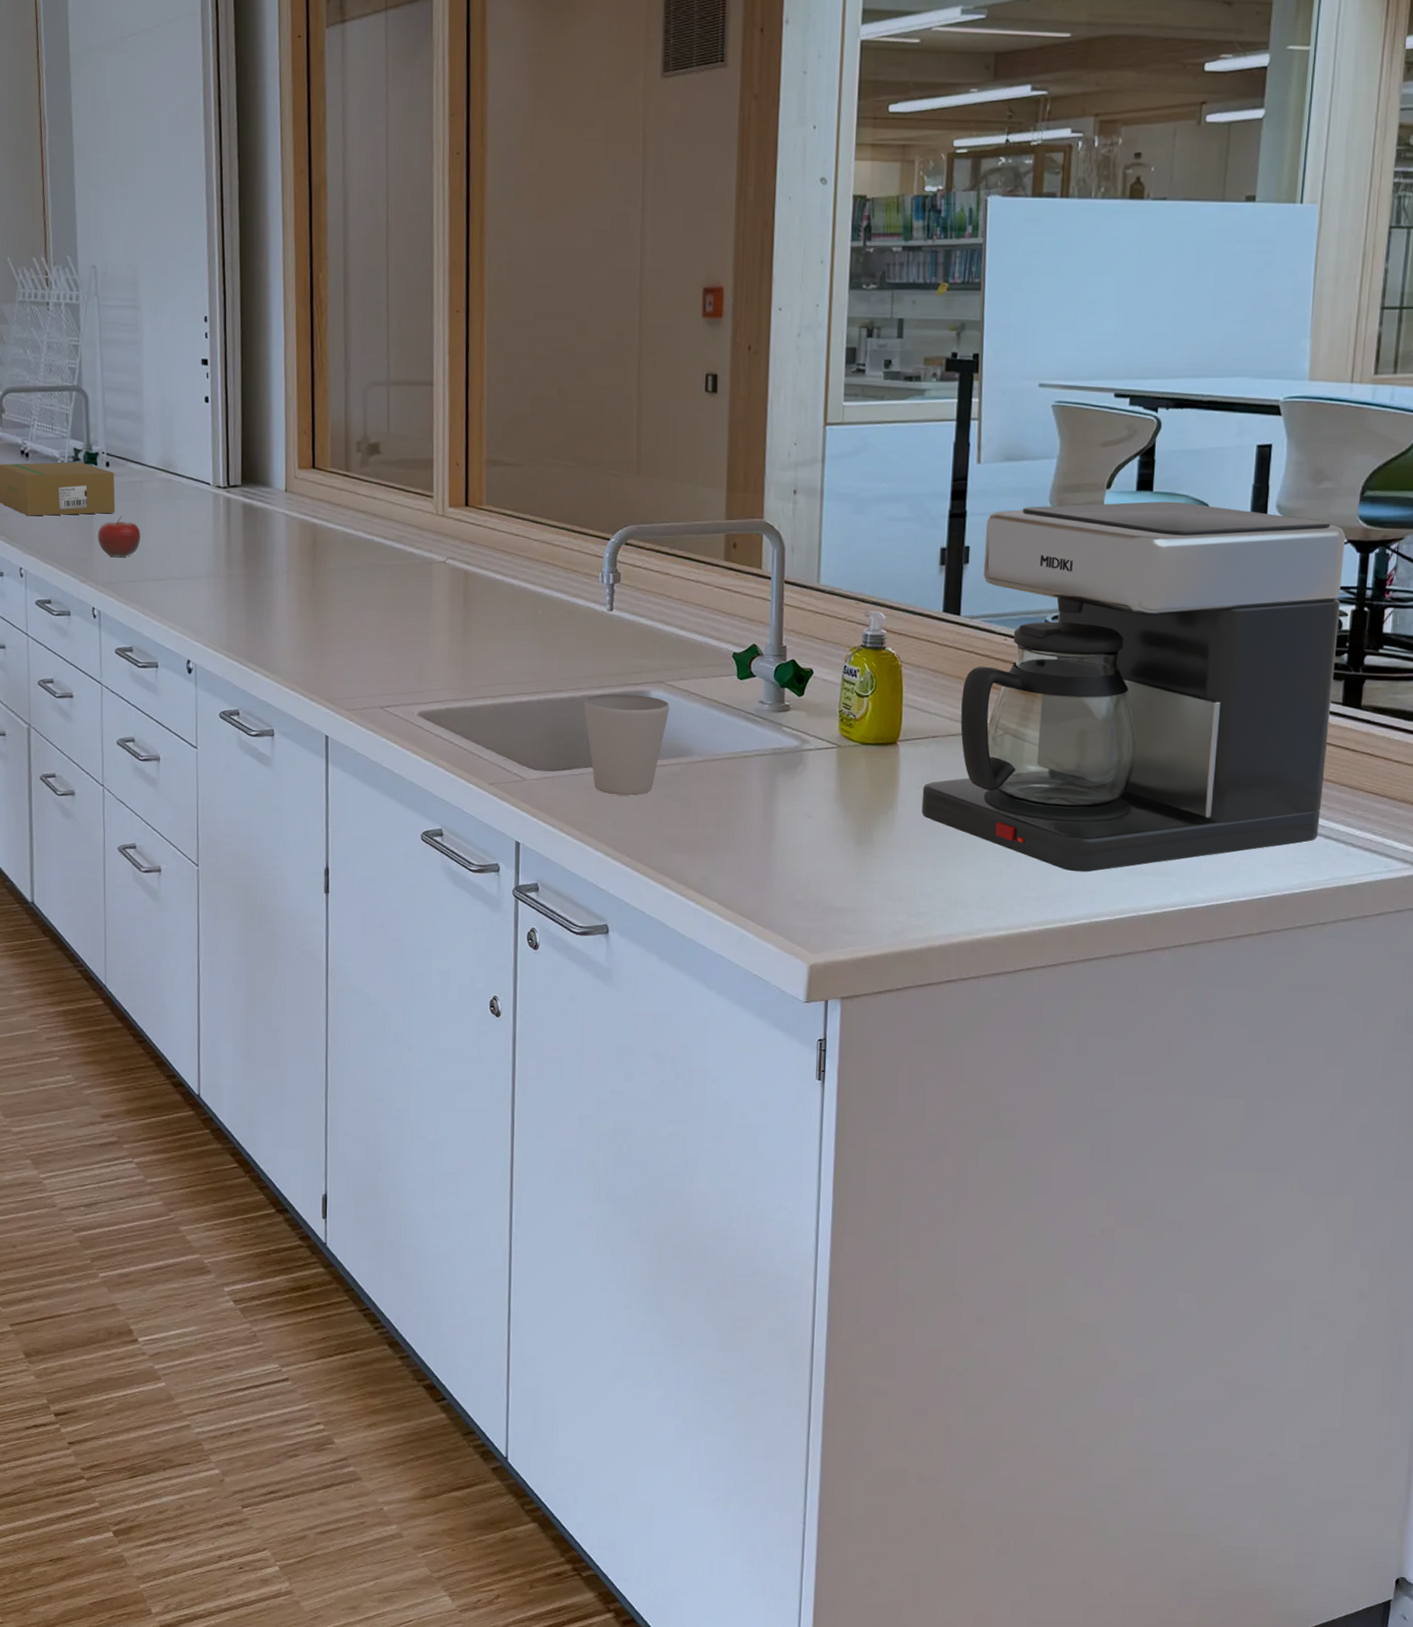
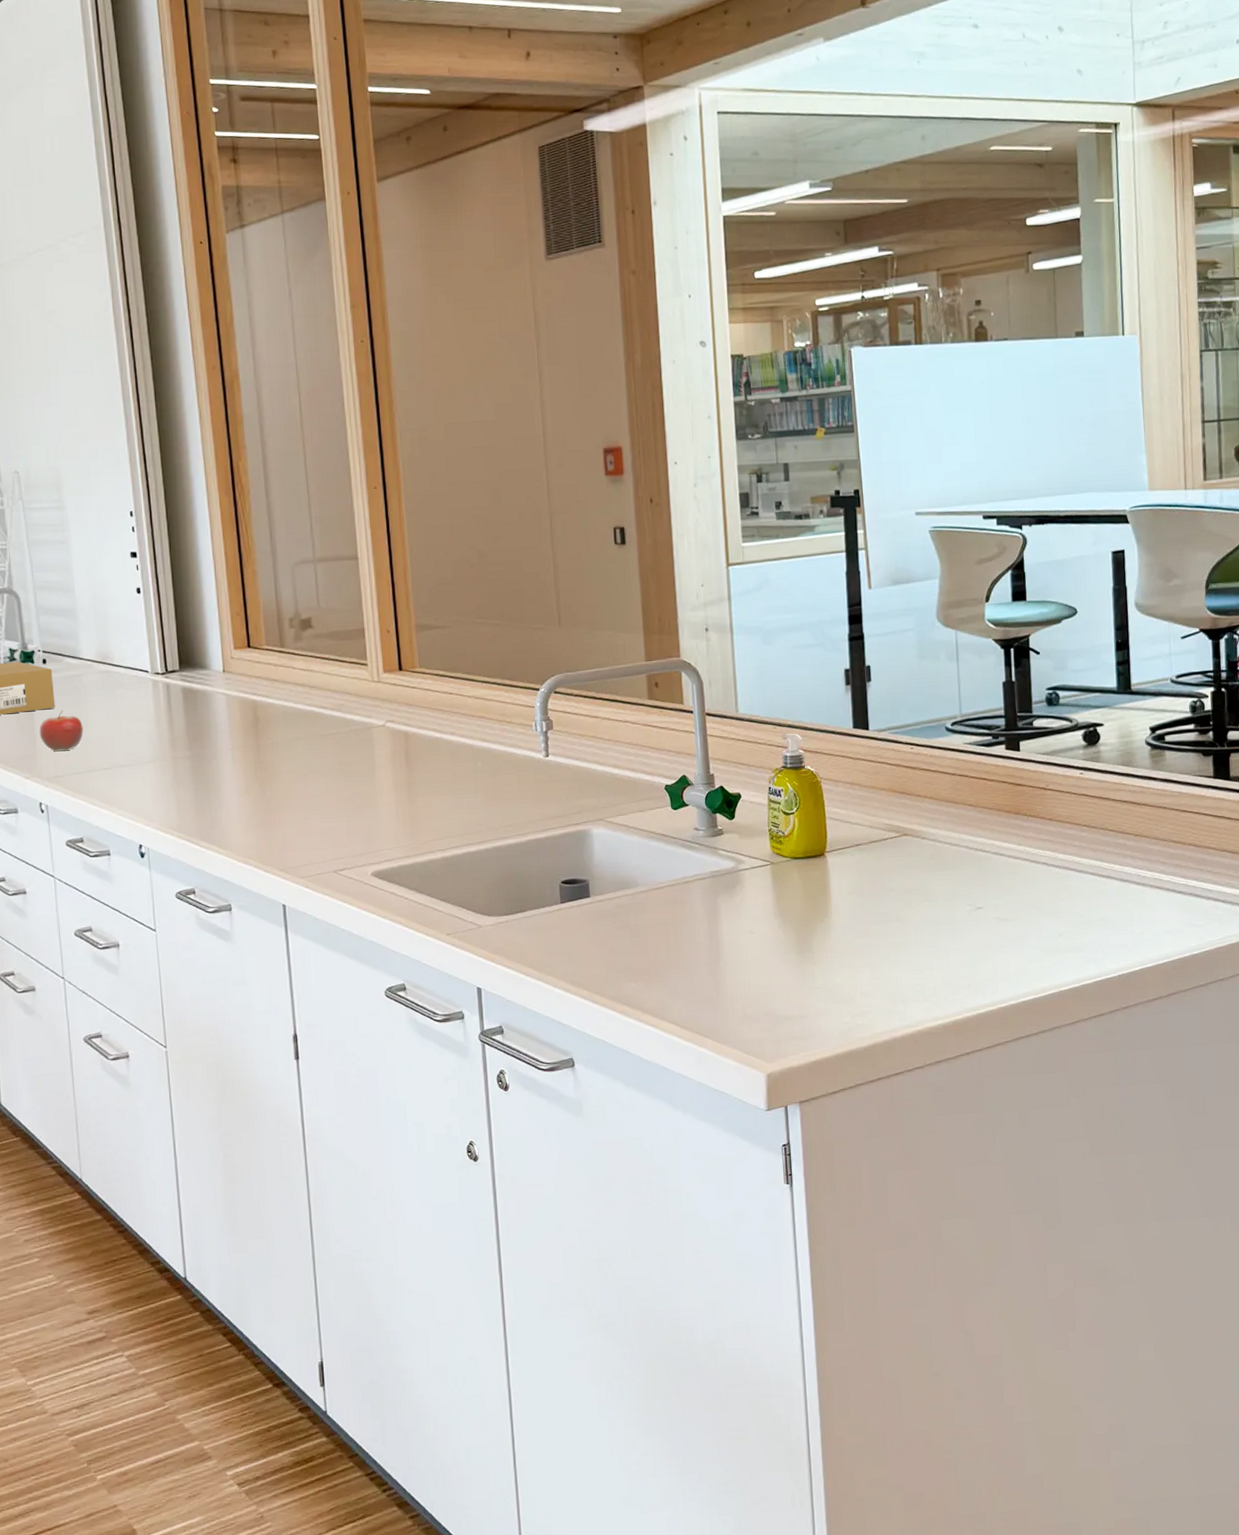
cup: present [584,693,669,796] -> none [530,834,611,932]
coffee maker: present [921,501,1346,873] -> none [852,608,1208,957]

